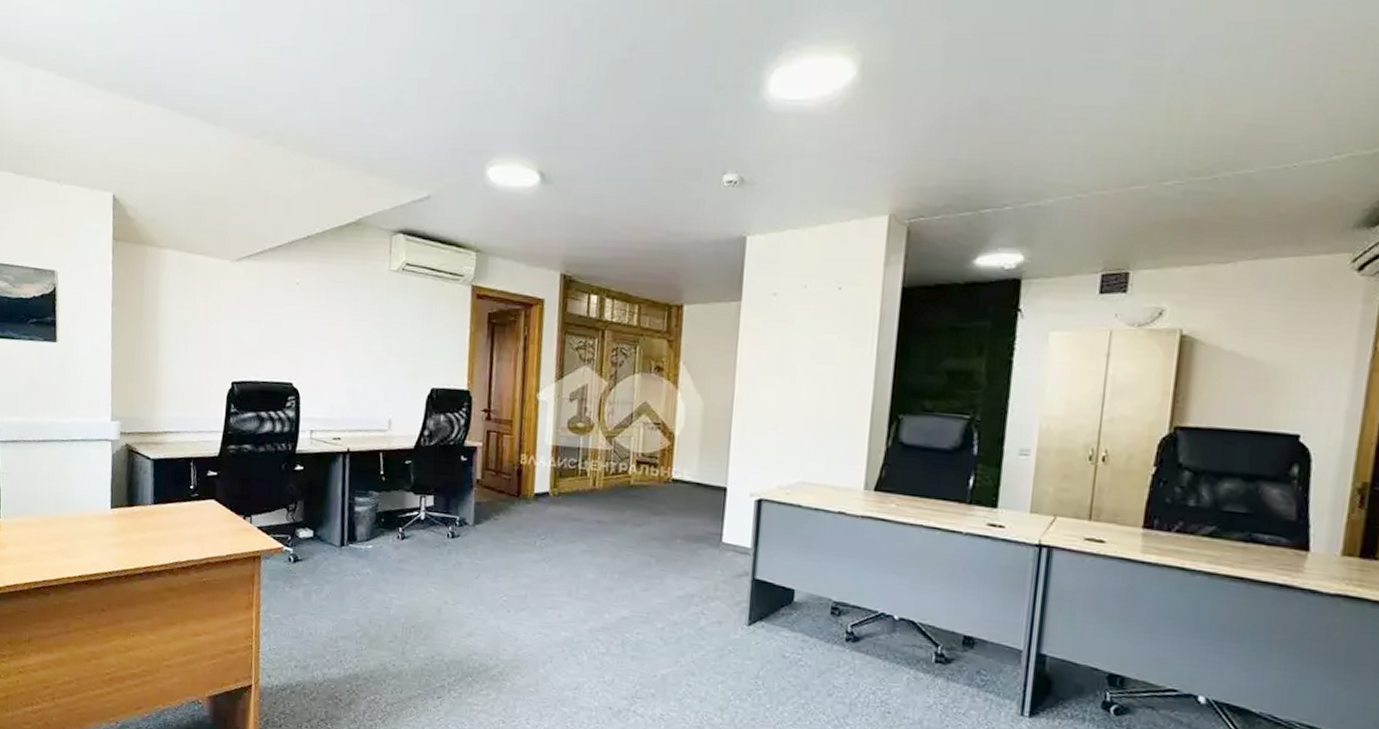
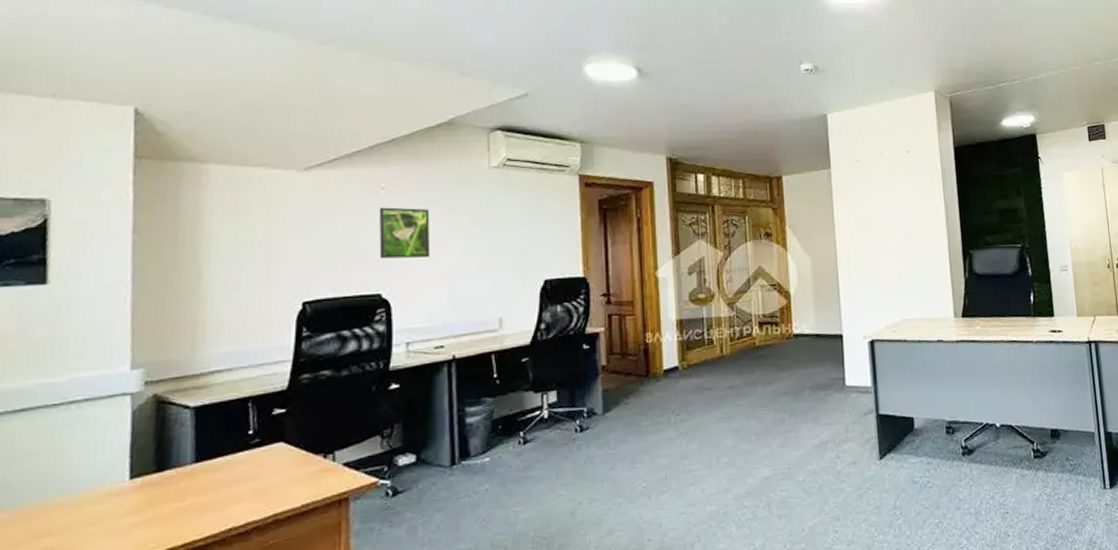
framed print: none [292,302,336,353] -> present [379,207,431,259]

